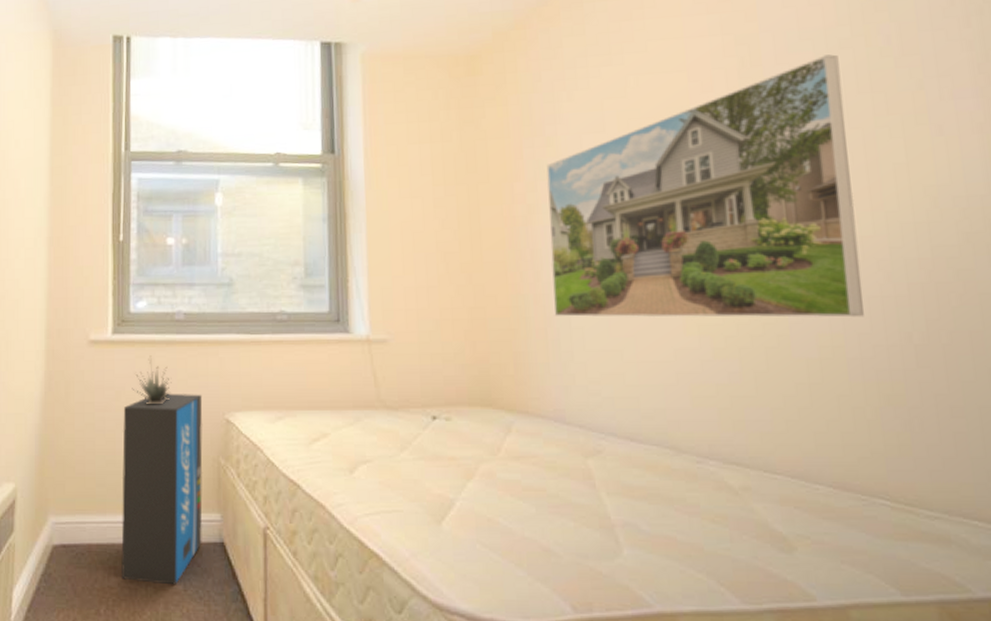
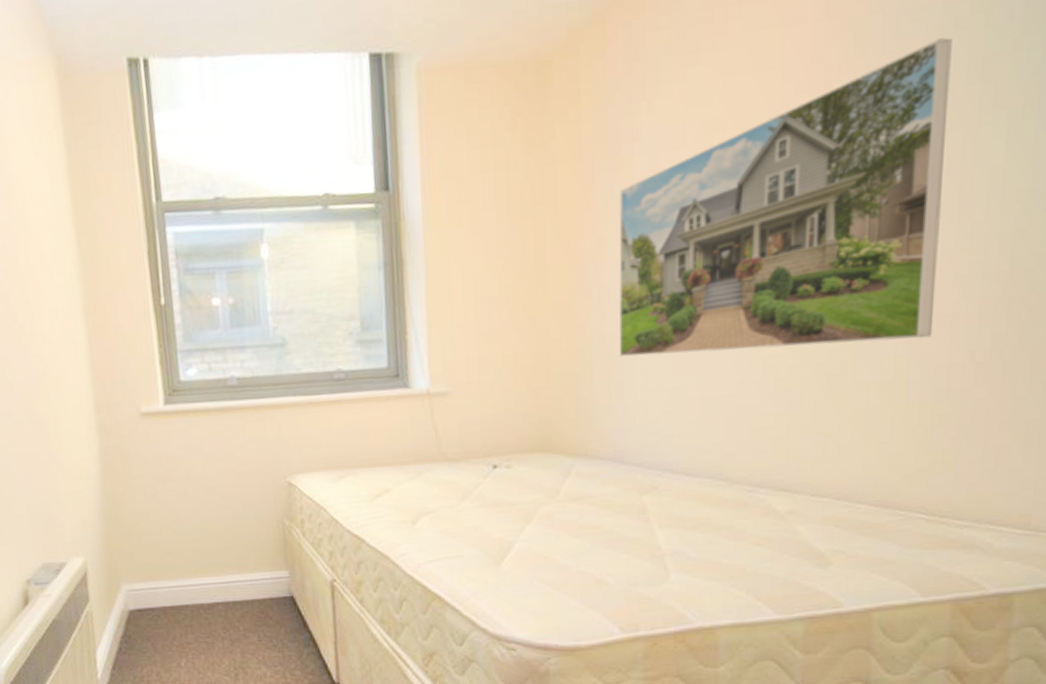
air purifier: present [121,394,203,585] -> none [183,459,273,637]
succulent plant: present [132,355,172,405] -> none [190,424,230,474]

